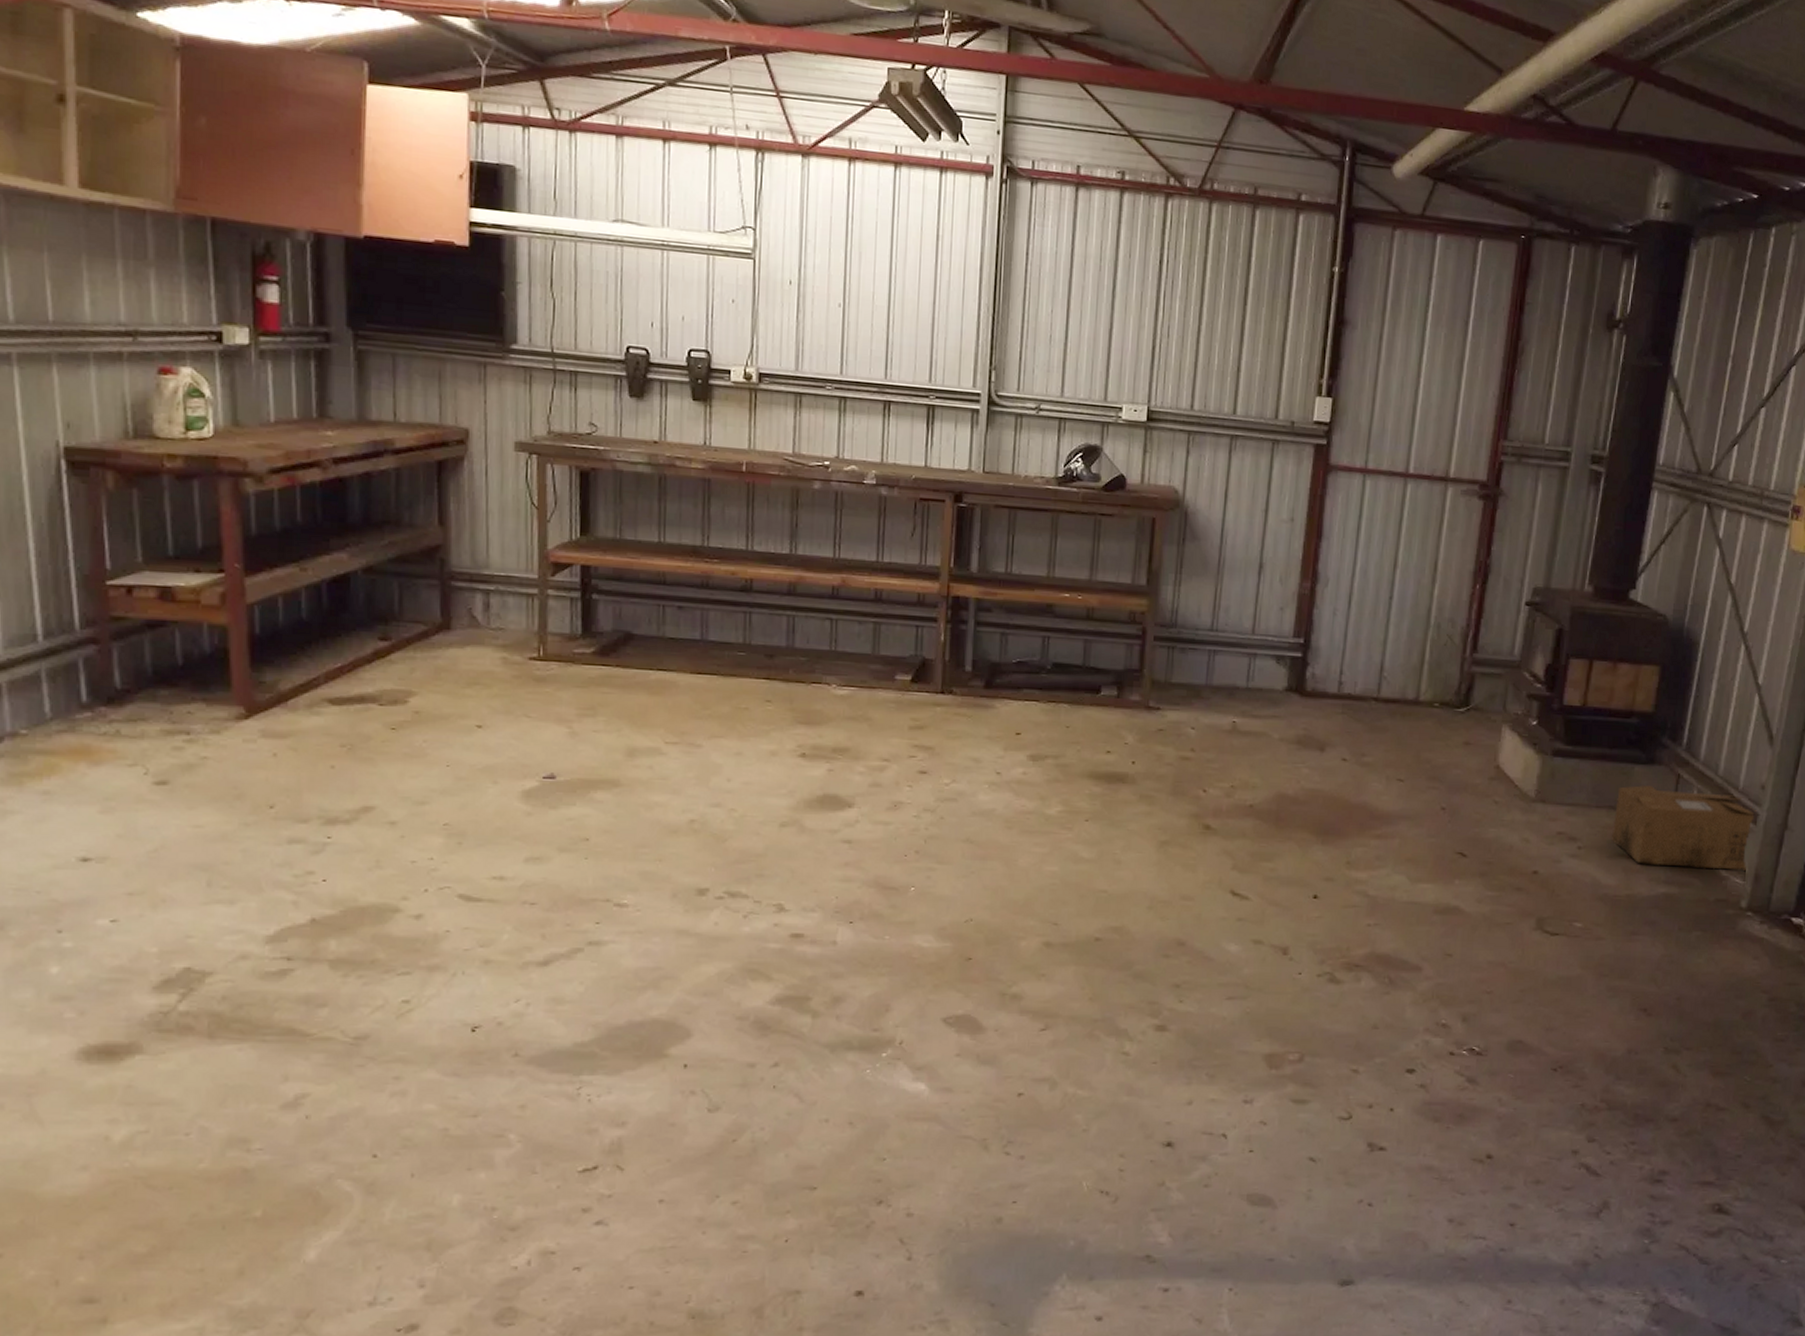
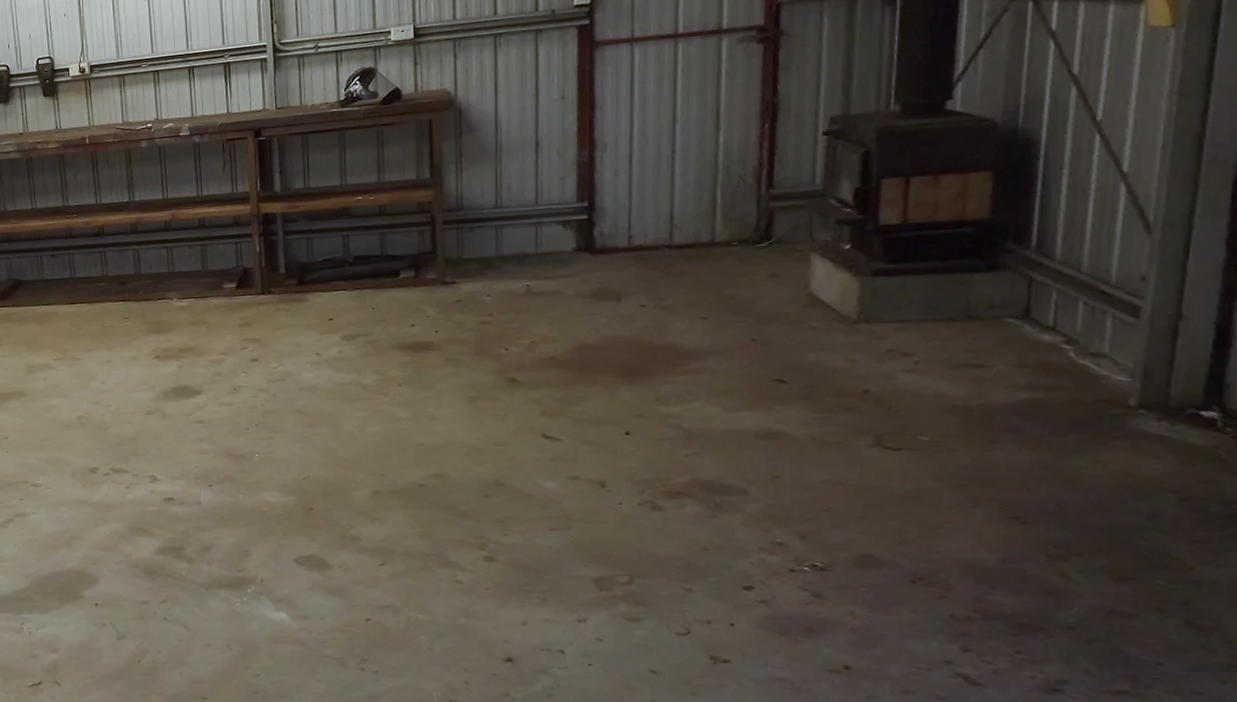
cardboard box: present [1611,785,1756,871] -> none [953,291,1137,372]

